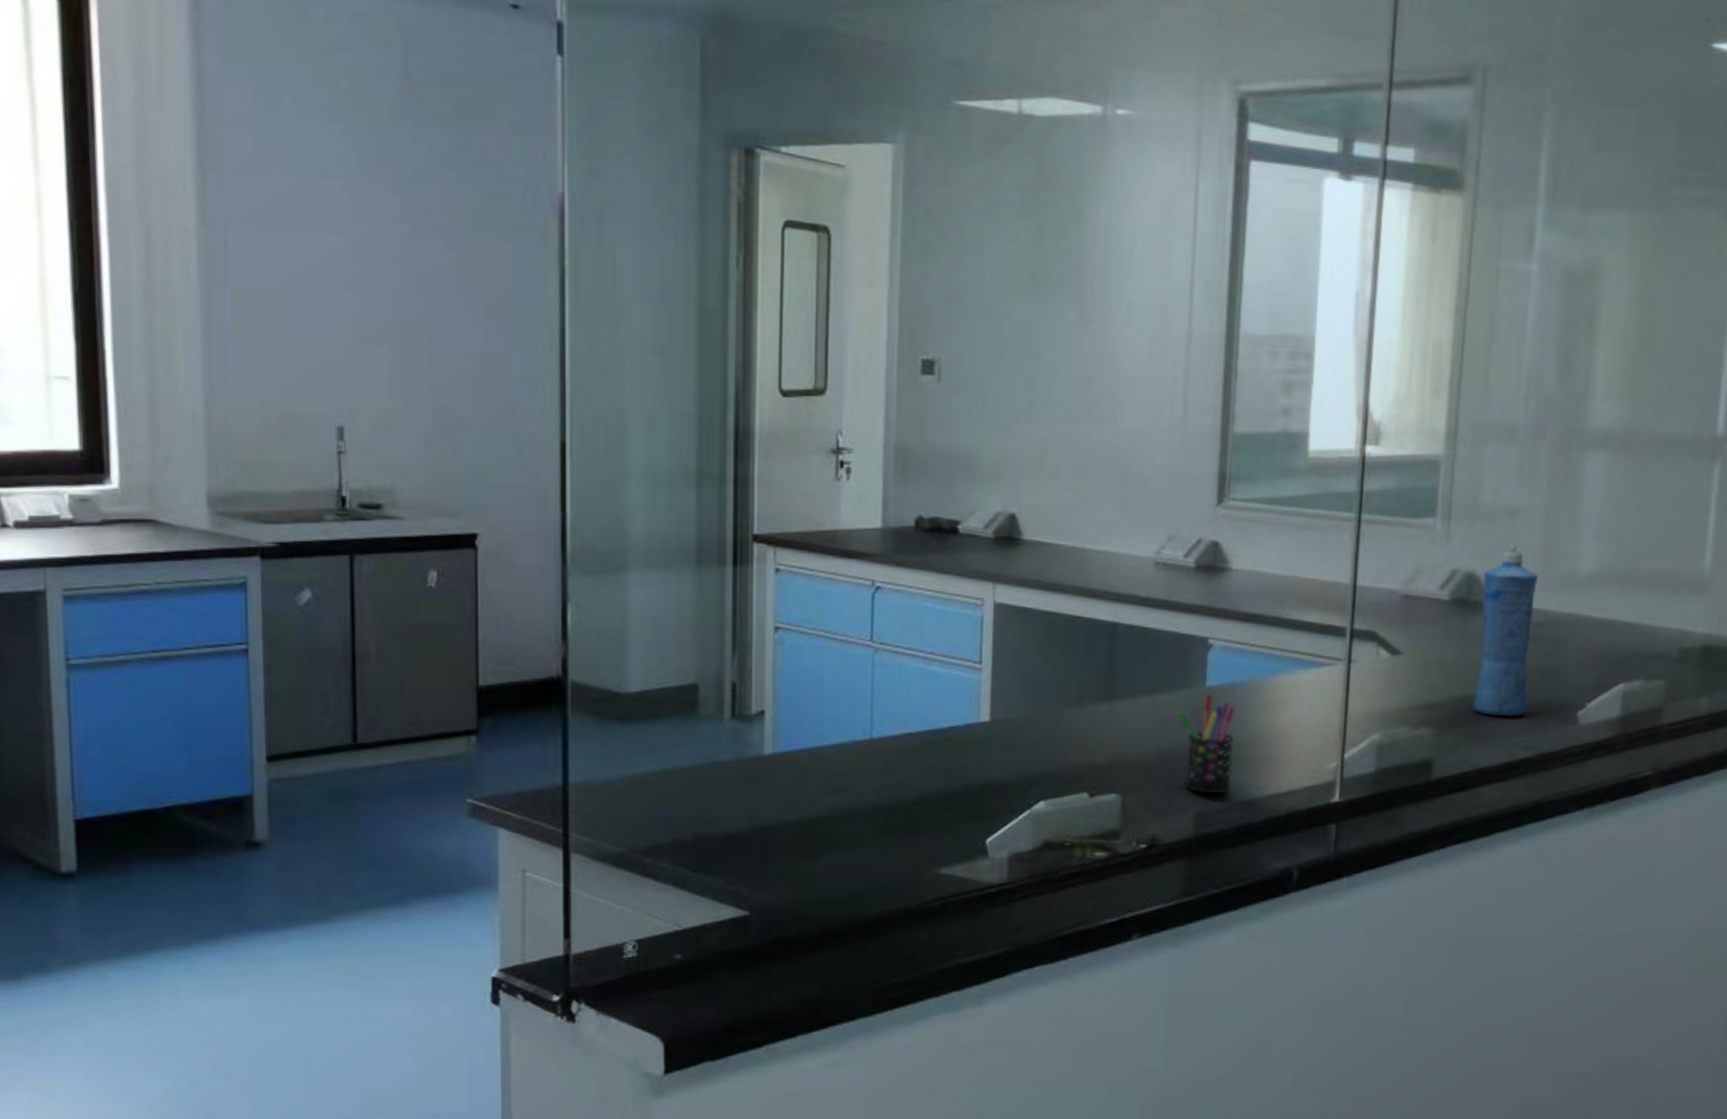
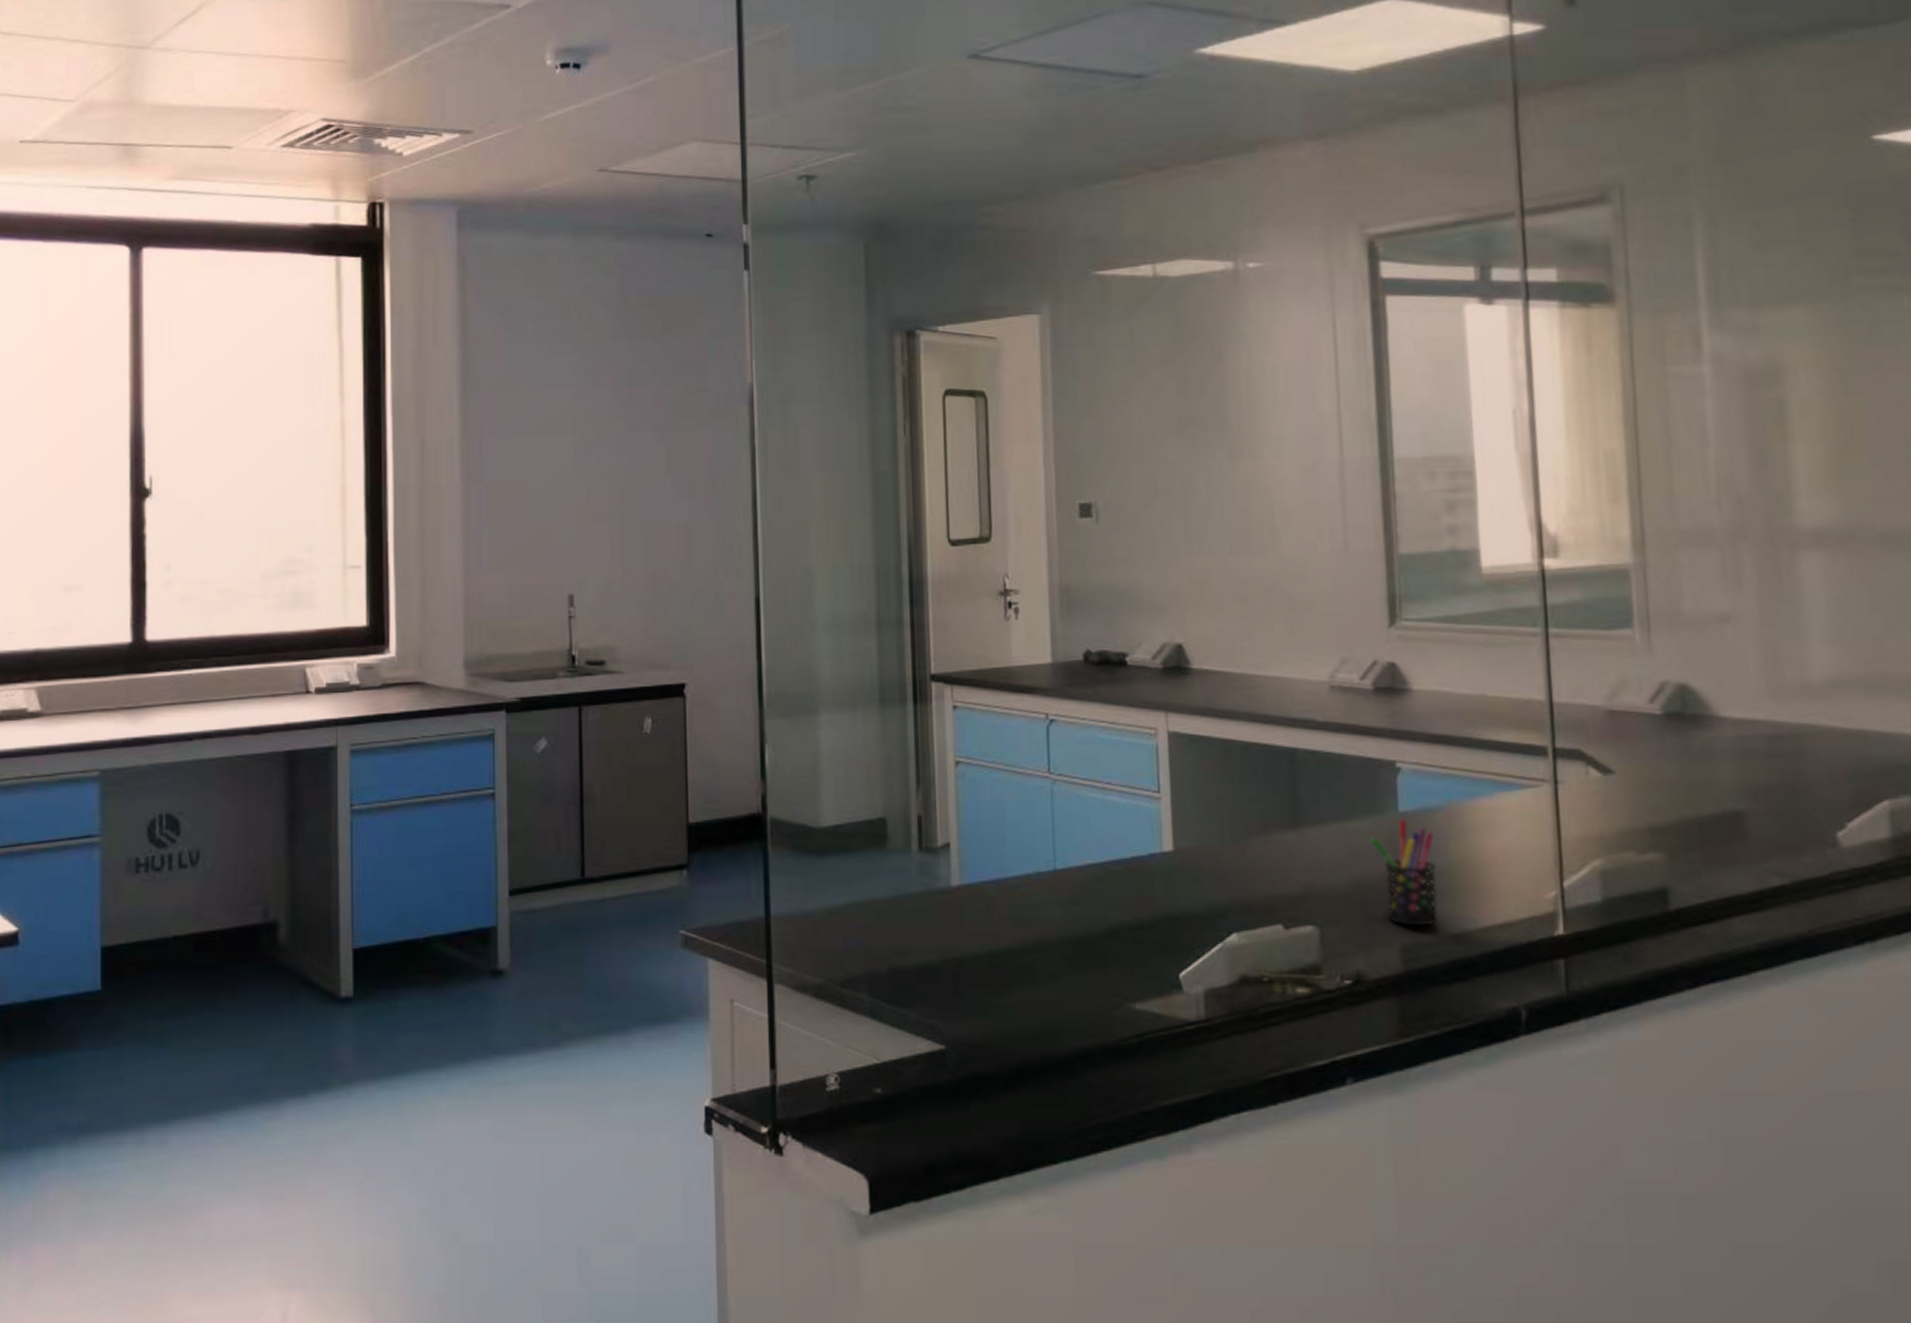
squeeze bottle: present [1472,543,1539,717] -> none [1698,651,1775,839]

